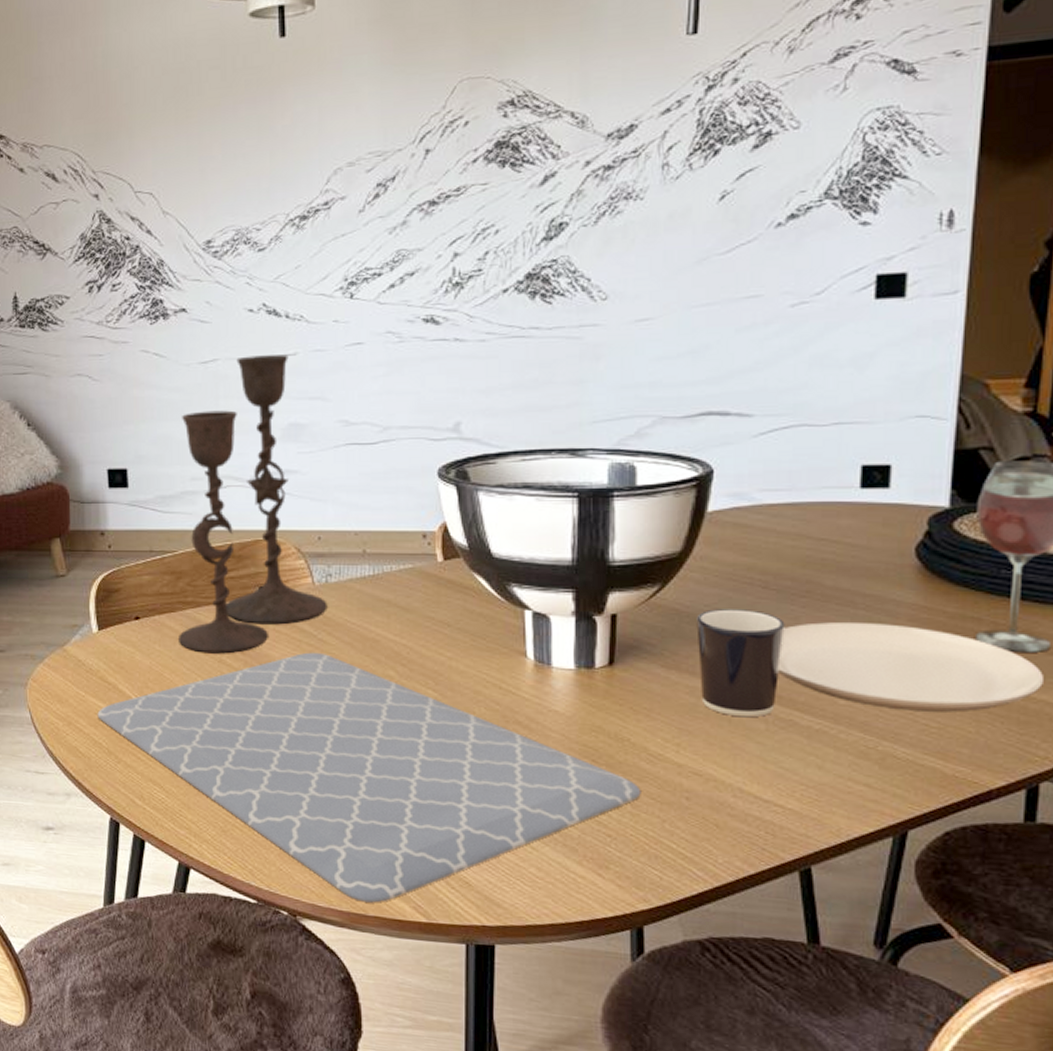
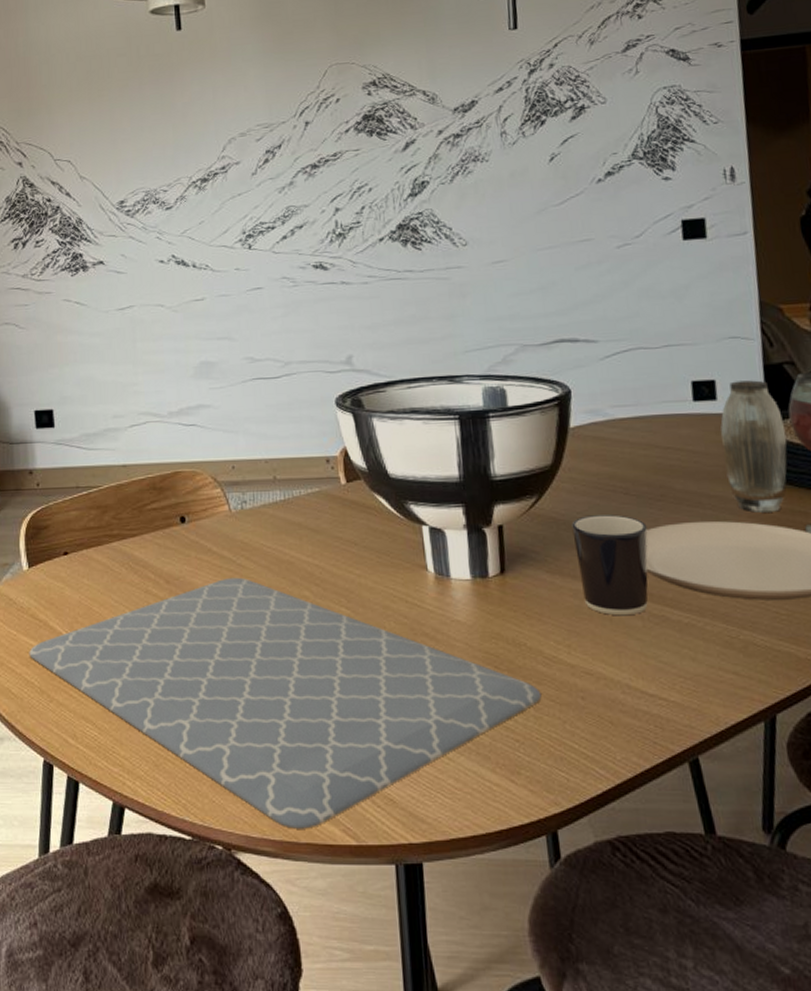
candlestick: present [179,354,327,653] -> none [103,300,244,584]
vase: none [887,467,970,616] -> present [720,380,788,513]

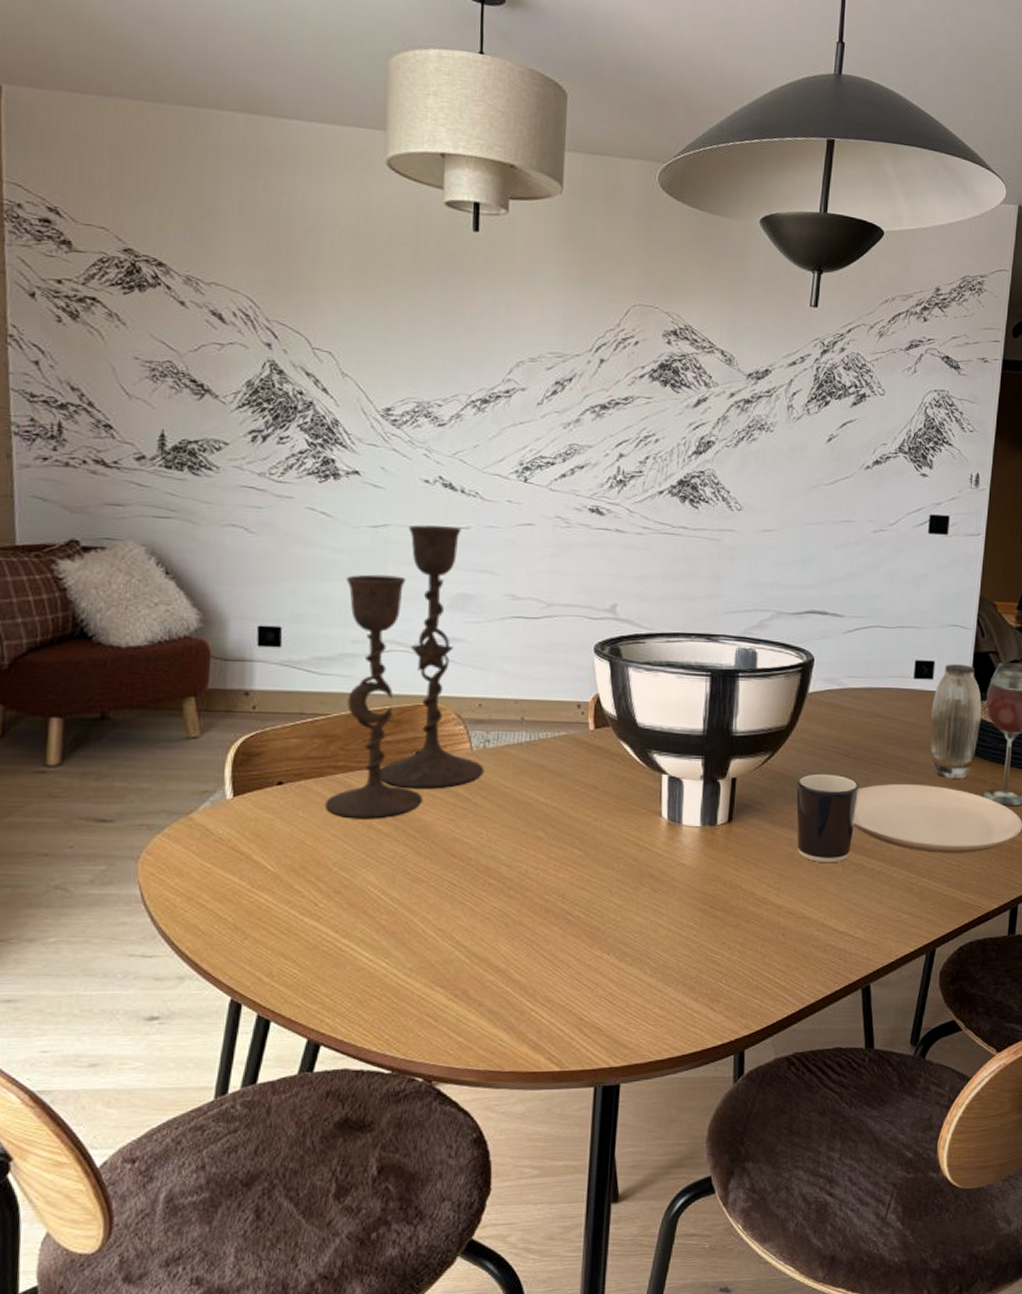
placemat: present [29,577,542,829] -> none [224,816,748,1059]
candlestick: none [103,300,244,584] -> present [325,525,484,818]

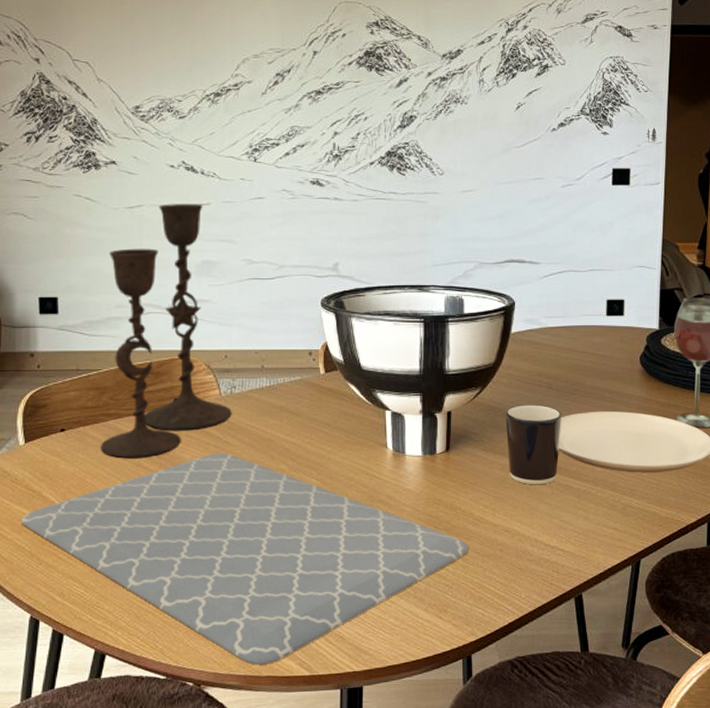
placemat: none [224,816,748,1059] -> present [21,453,469,665]
vase: present [930,664,982,779] -> none [623,301,671,405]

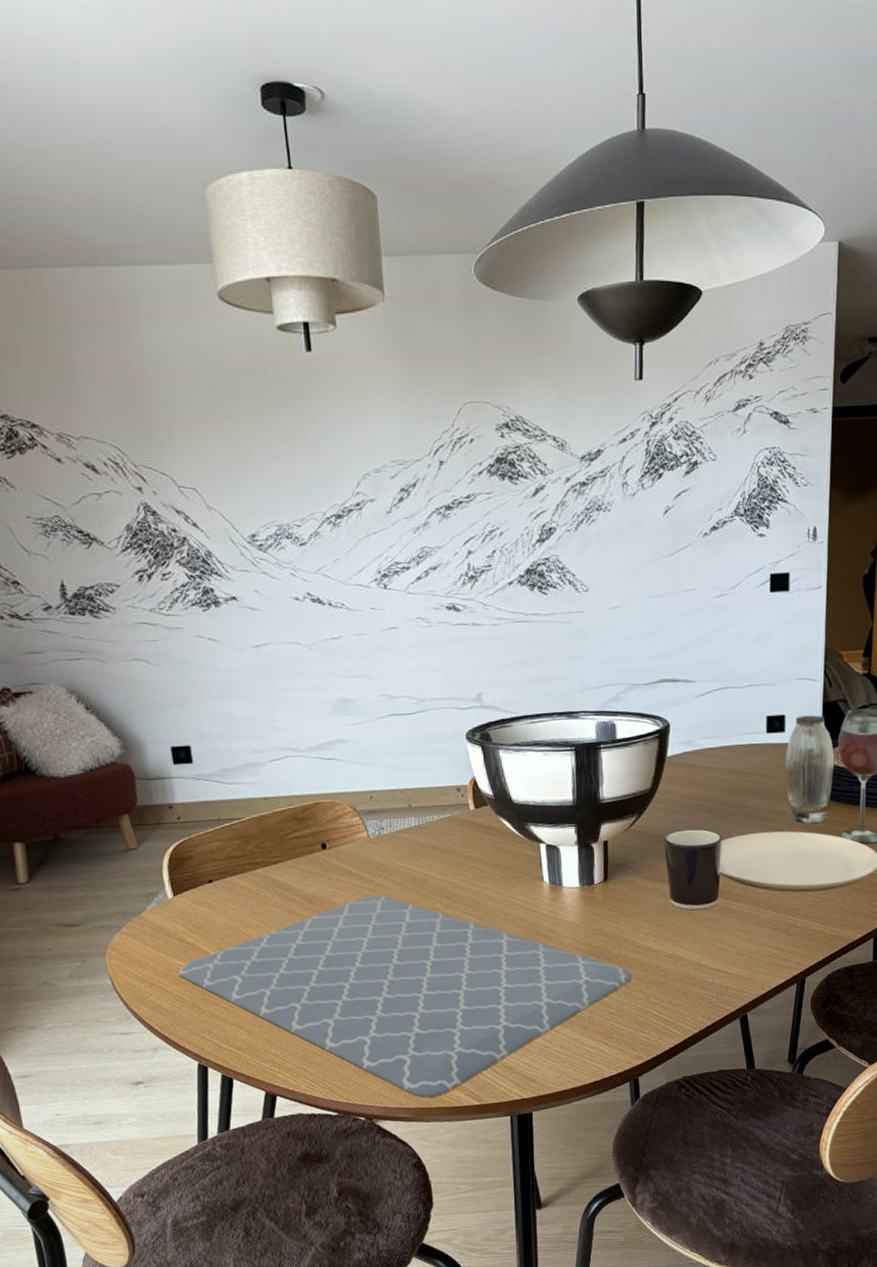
candlestick: present [101,204,232,458] -> none [240,638,382,906]
vase: none [623,301,671,405] -> present [785,715,835,824]

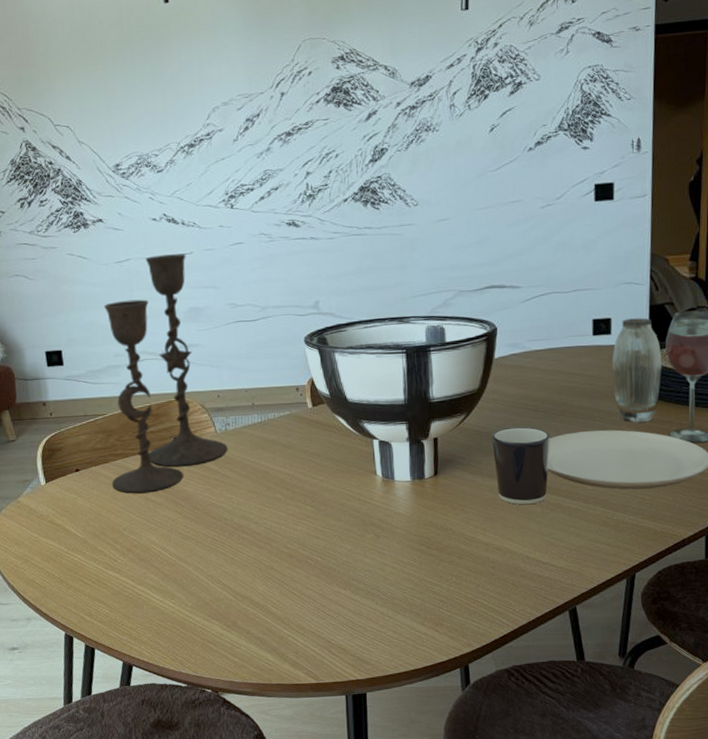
placemat: present [178,895,632,1098] -> none [49,485,462,674]
candlestick: none [240,638,382,906] -> present [104,253,228,493]

